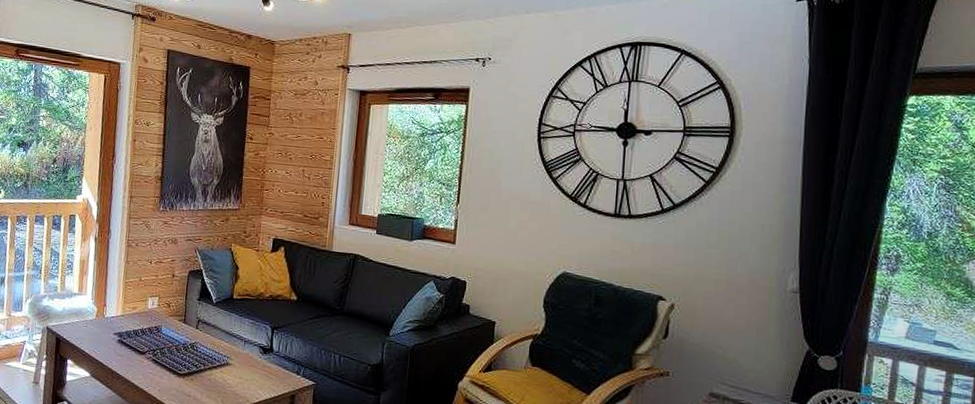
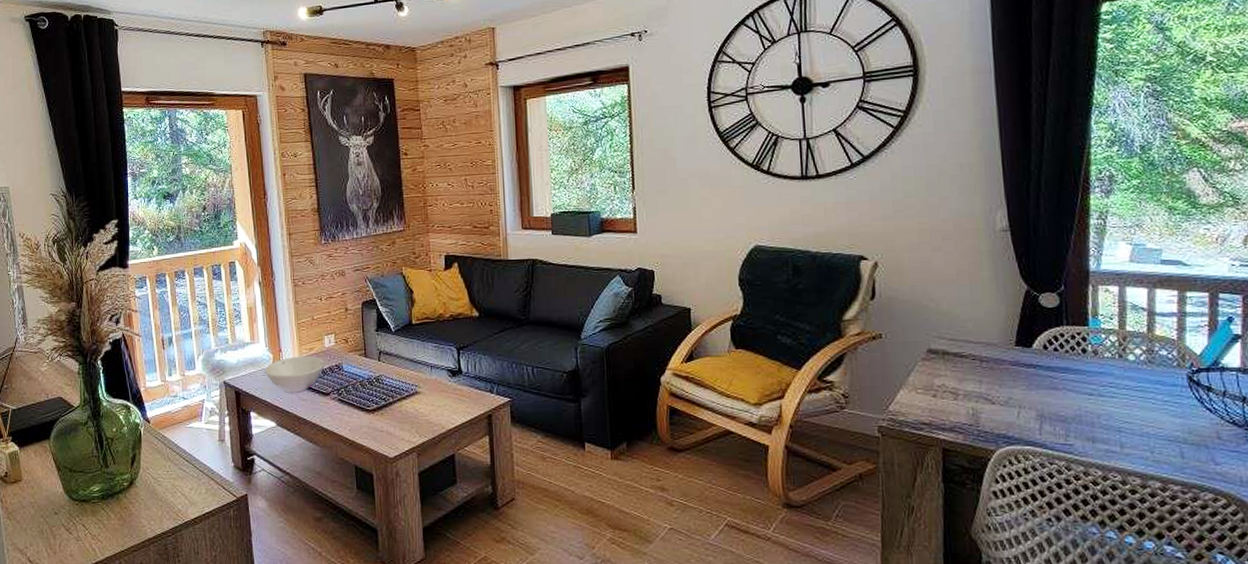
bowl: none [87,313,145,348] -> present [264,356,325,394]

